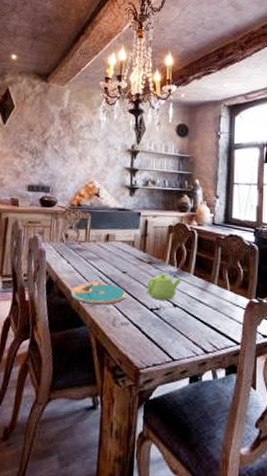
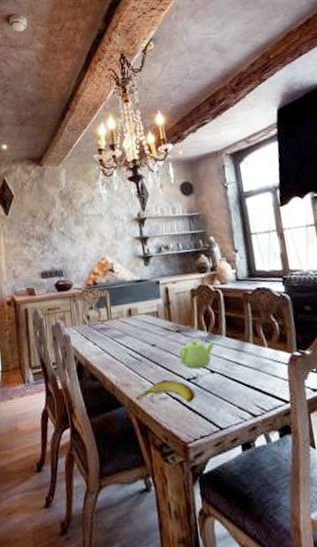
plate: present [70,281,126,305] -> none [102,359,160,384]
banana: none [98,306,155,331] -> present [135,379,195,402]

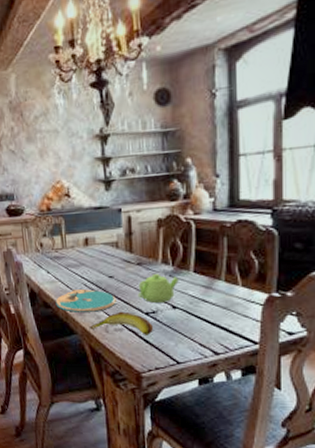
plate: none [102,359,160,384] -> present [55,289,116,312]

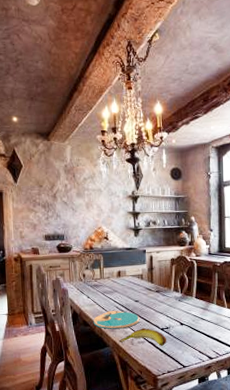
teapot: present [137,273,179,303] -> none [156,298,185,321]

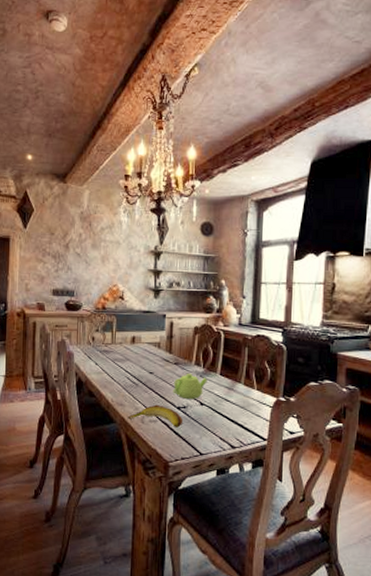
plate: present [93,311,140,329] -> none [99,382,154,403]
teapot: none [156,298,185,321] -> present [172,373,208,399]

